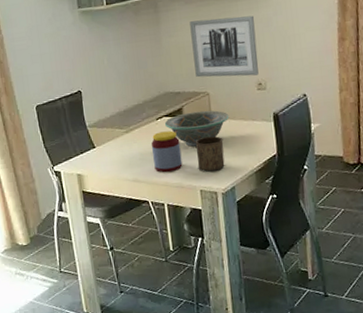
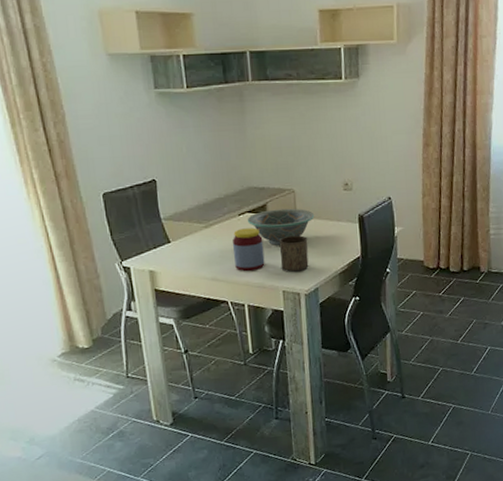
wall art: present [189,15,259,78] -> none [276,113,346,176]

